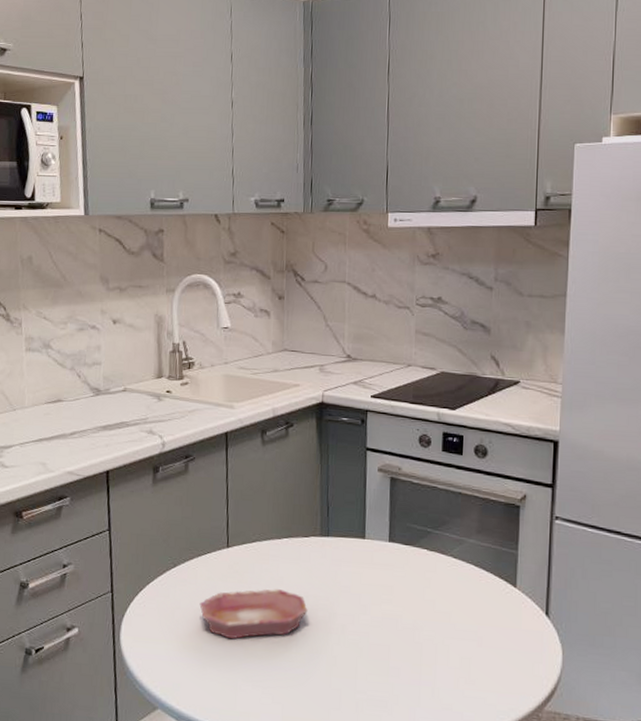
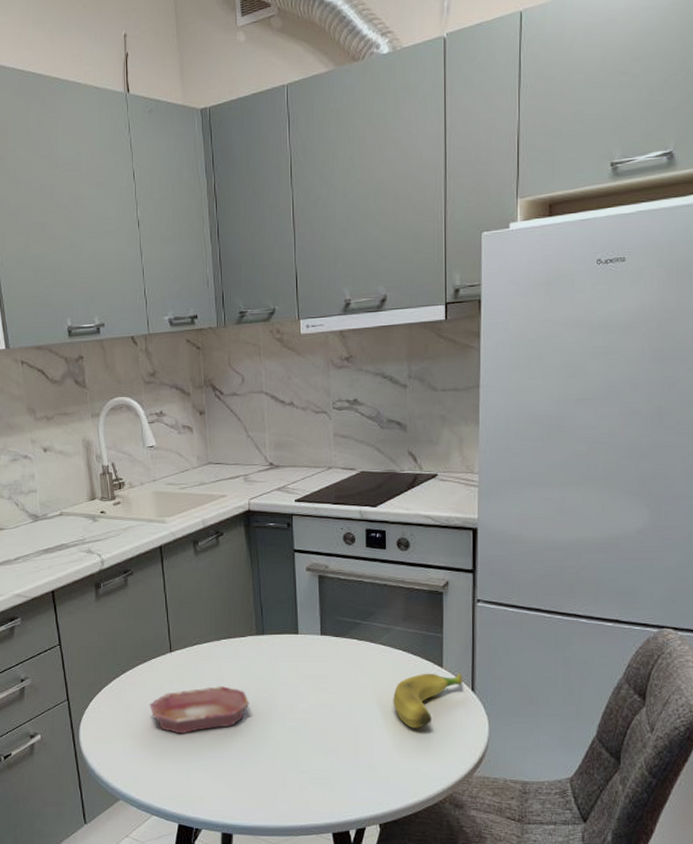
banana: none [461,592,536,652] -> present [393,673,462,728]

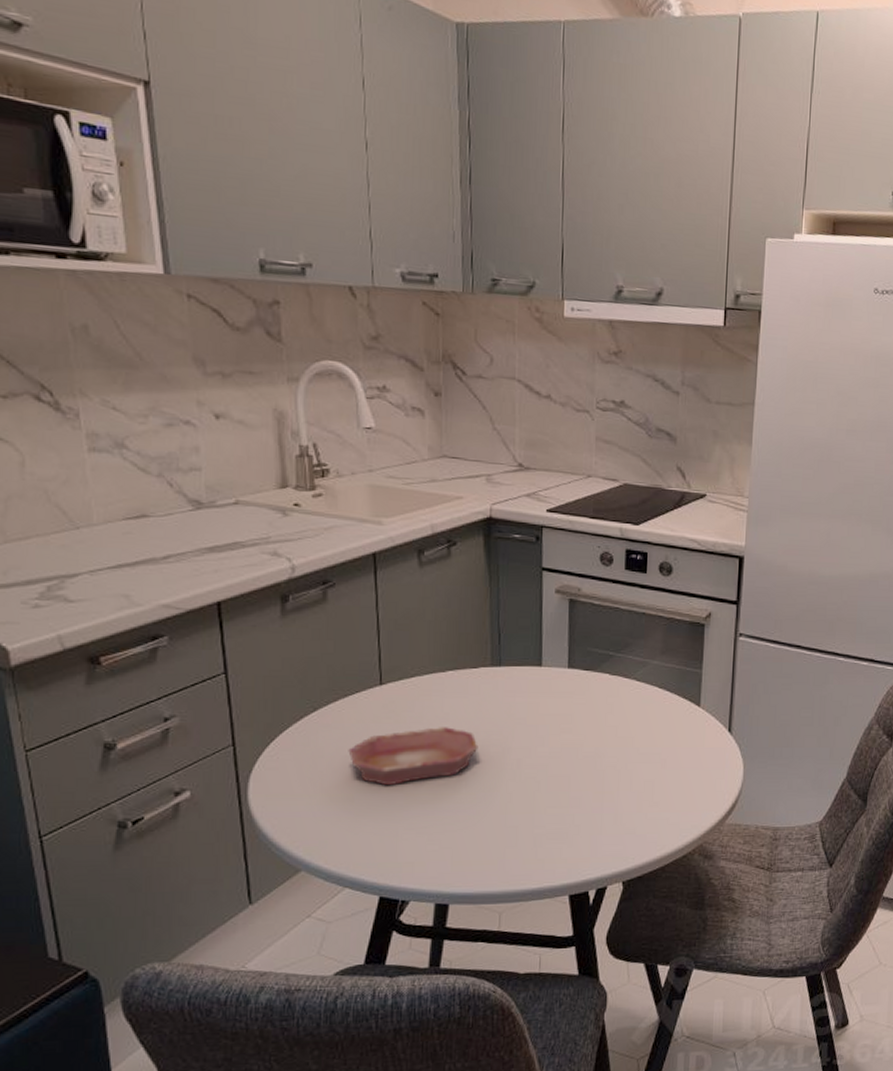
banana: present [393,673,462,728] -> none [645,712,720,773]

